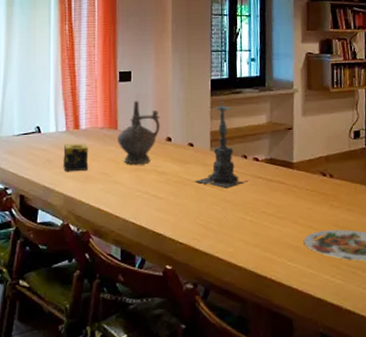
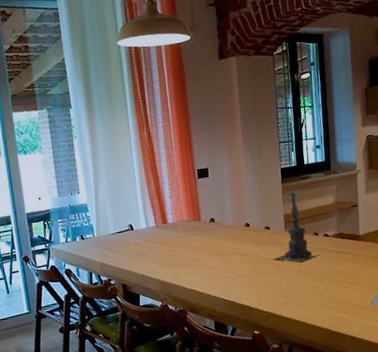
candle: present [63,143,89,171] -> none [155,235,179,261]
ceremonial vessel: present [118,101,161,165] -> none [201,194,239,250]

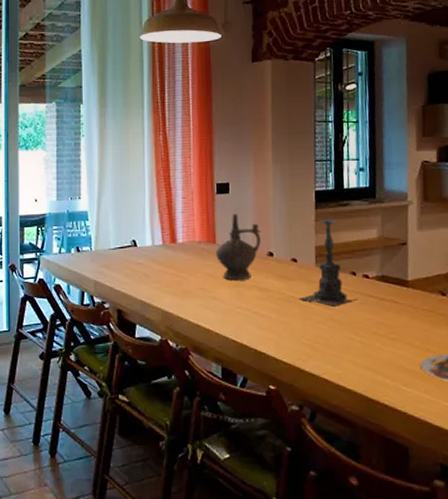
ceremonial vessel: none [201,194,239,250] -> present [216,214,262,281]

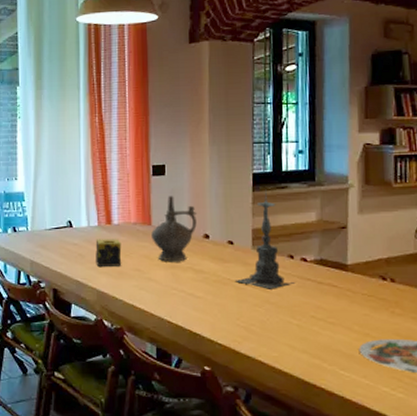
candle: none [160,258,187,286] -> present [95,239,122,266]

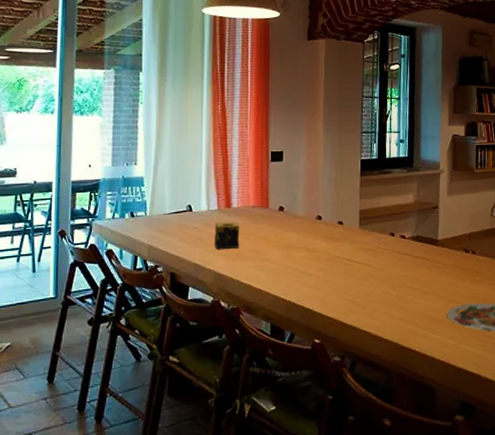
ceremonial vessel: present [151,196,198,262] -> none [269,180,312,243]
candle holder: present [236,190,296,289] -> none [344,175,396,265]

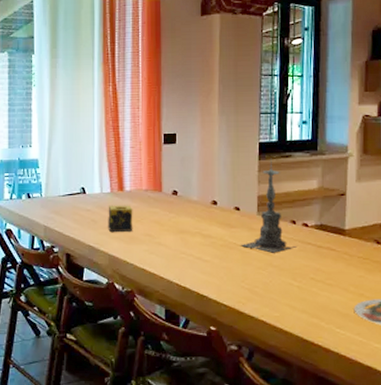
candle holder: none [344,175,396,265] -> present [241,159,298,253]

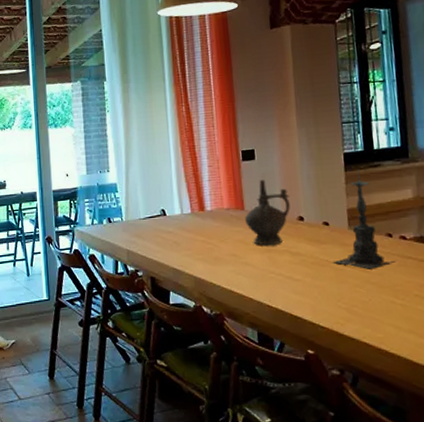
candle: present [108,205,133,232] -> none [190,225,218,253]
ceremonial vessel: none [162,164,206,228] -> present [245,180,290,246]

